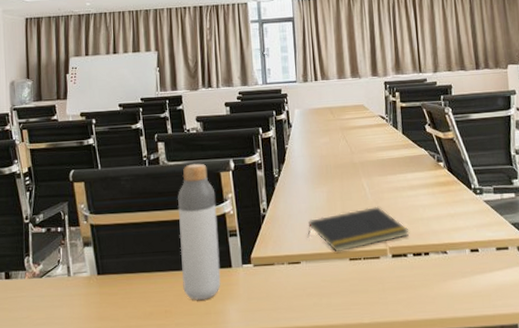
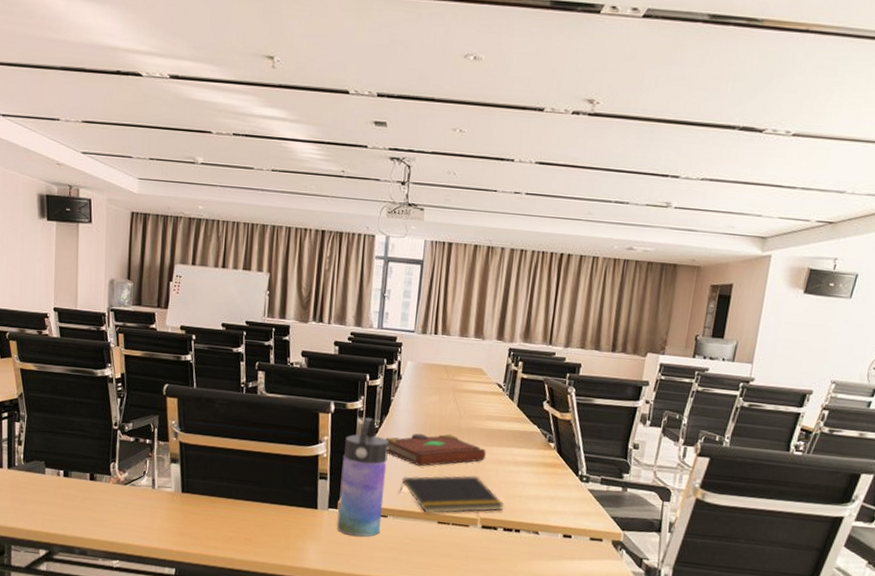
bottle: present [177,163,221,300] -> none [265,399,311,535]
water bottle: none [249,169,296,289] -> present [337,418,389,537]
book: none [286,170,383,207] -> present [385,433,486,467]

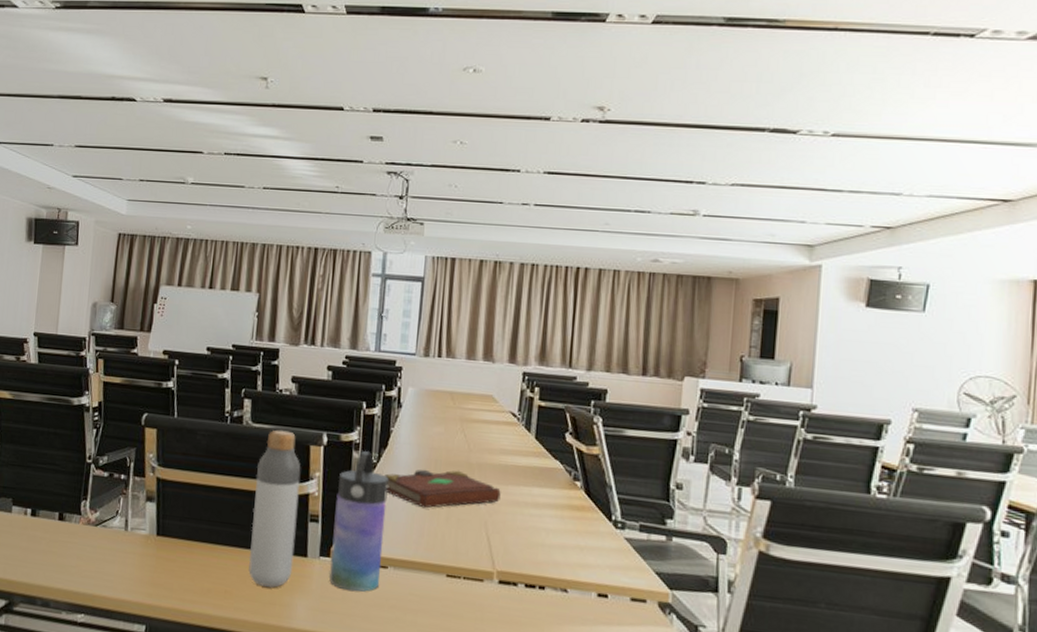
bottle: none [265,399,311,535] -> present [248,429,301,588]
notepad: present [399,475,505,514] -> none [400,519,525,565]

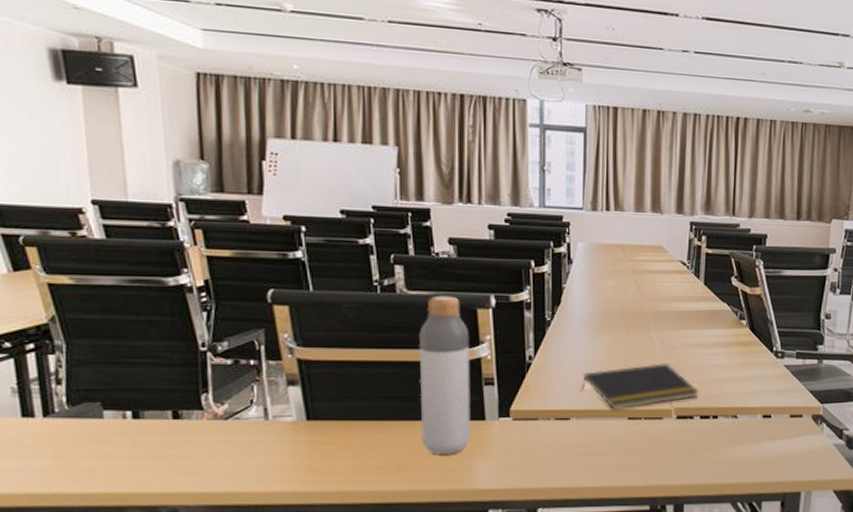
water bottle: present [329,451,389,592] -> none [511,310,564,446]
book: present [385,469,501,508] -> none [560,320,675,359]
notepad: none [400,519,525,565] -> present [581,362,699,410]

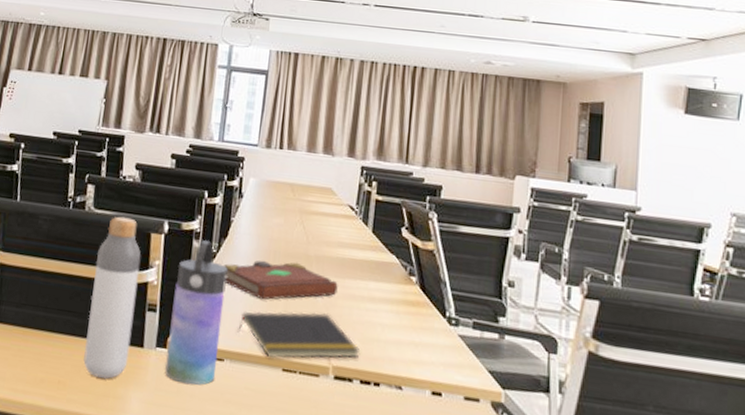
water bottle: none [511,310,564,446] -> present [165,240,228,386]
book: none [560,320,675,359] -> present [224,260,338,300]

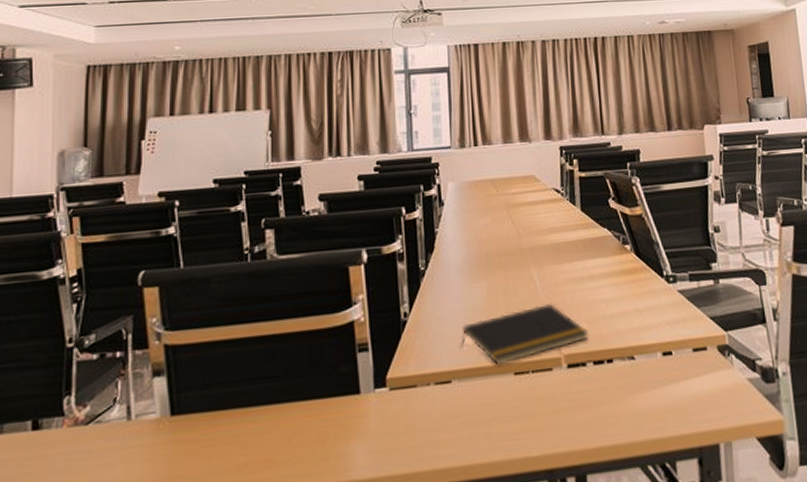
bottle: present [83,216,141,379] -> none [289,255,345,442]
water bottle: present [165,240,228,386] -> none [385,260,445,420]
book: present [224,260,338,300] -> none [435,259,557,308]

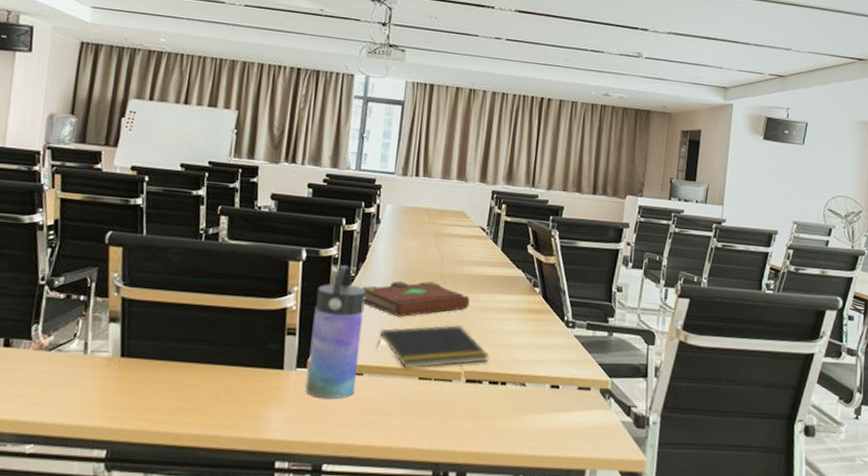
water bottle: none [385,260,445,420] -> present [305,265,366,400]
book: none [435,259,557,308] -> present [362,281,470,317]

